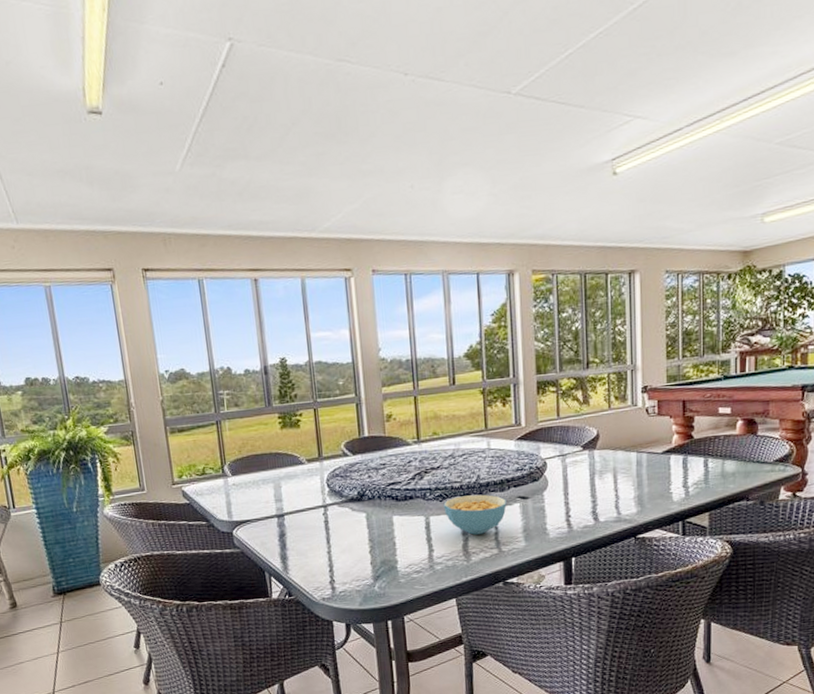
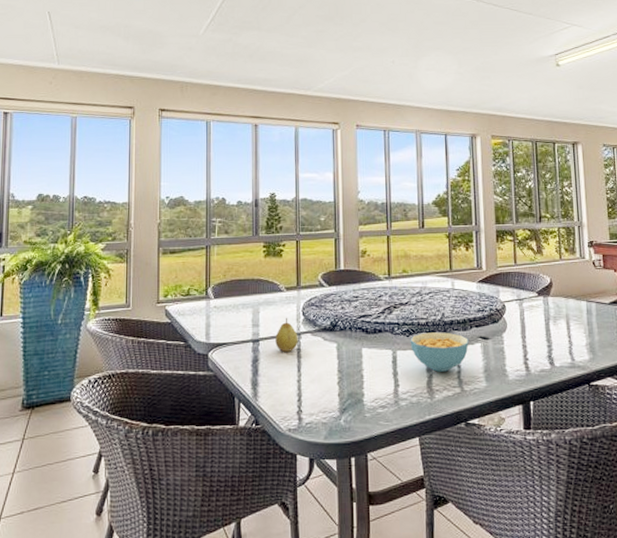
fruit: none [300,490,325,525] -> present [275,317,298,352]

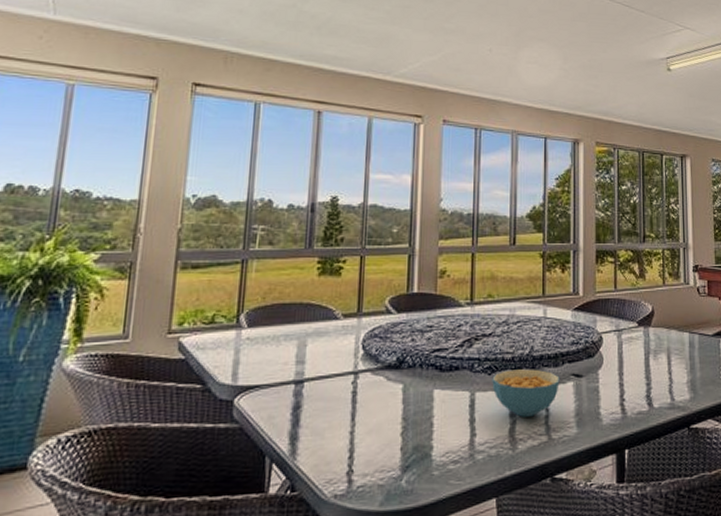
fruit: present [275,317,298,352] -> none [325,351,355,396]

